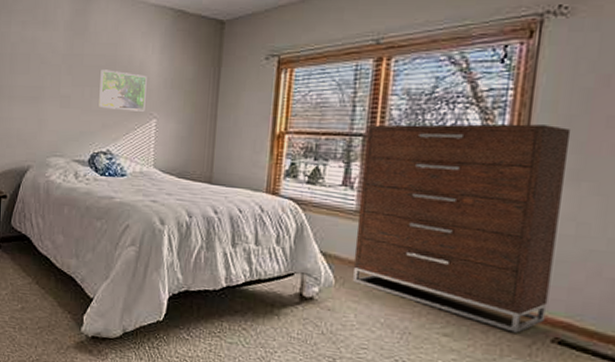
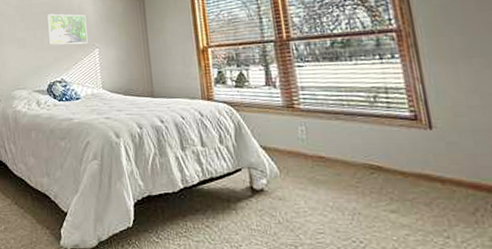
dresser: present [353,124,572,333] -> none [276,14,480,202]

